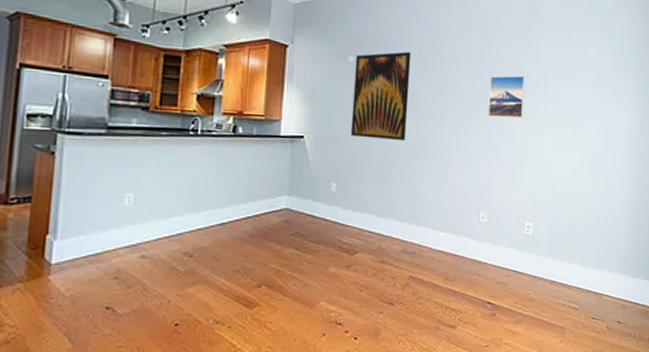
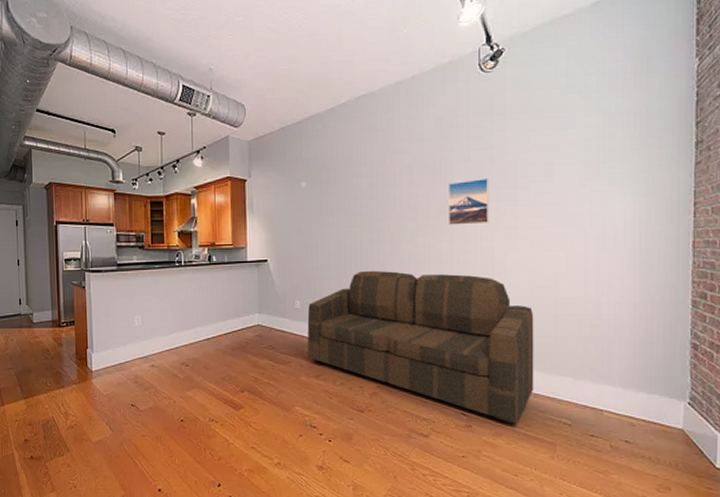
sofa: none [340,155,554,310] -> present [307,270,534,424]
wall art: present [350,51,412,142] -> none [307,169,363,258]

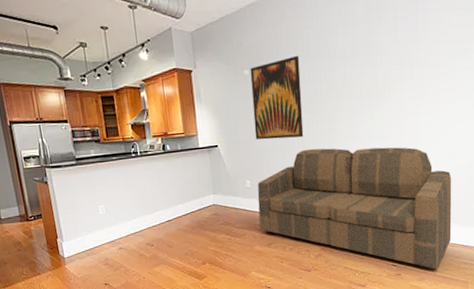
wall art: none [307,169,363,258] -> present [250,55,304,140]
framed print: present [449,177,490,225] -> none [379,57,415,103]

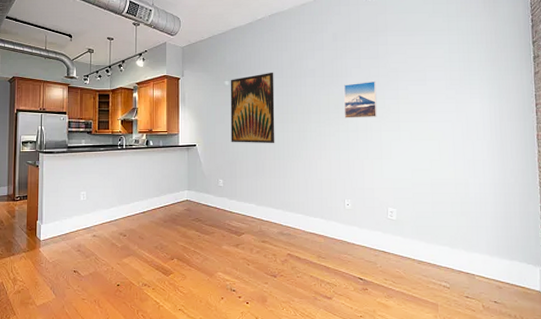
sofa: present [257,147,452,269] -> none [229,154,418,287]
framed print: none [379,57,415,103] -> present [344,81,378,118]

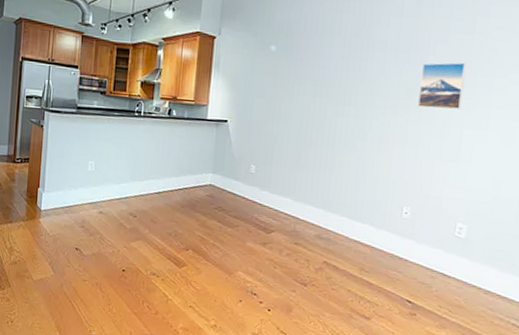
wall art: present [230,72,275,144] -> none [270,39,334,130]

